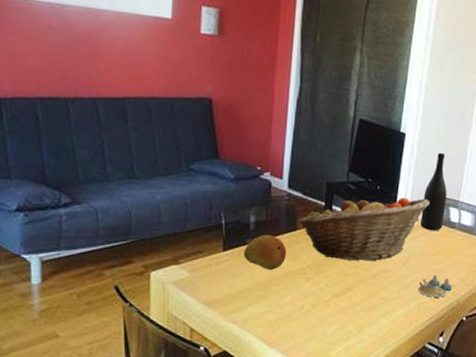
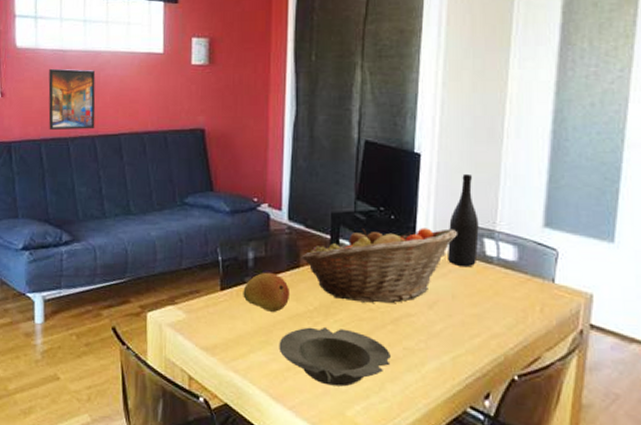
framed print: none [44,22,98,91] -> present [48,68,96,131]
bowl: none [274,281,369,332] -> present [279,326,391,387]
salt and pepper shaker set: present [418,274,452,298] -> none [451,320,495,350]

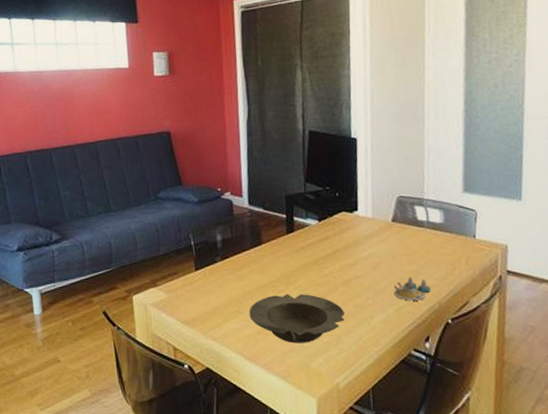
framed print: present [48,68,96,131] -> none [28,87,73,144]
fruit: present [243,272,290,312] -> none [214,251,256,285]
fruit basket: present [301,227,457,303] -> none [262,200,392,270]
wine bottle: present [448,173,479,268] -> none [385,152,411,232]
salt and pepper shaker set: none [451,320,495,350] -> present [393,276,430,301]

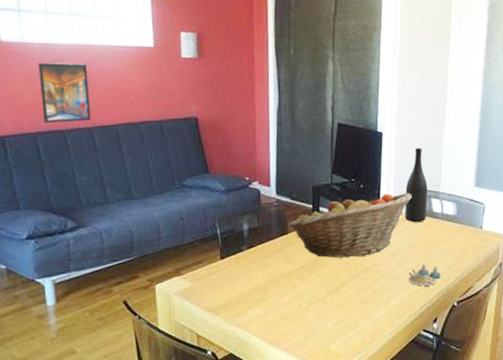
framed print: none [28,87,73,144] -> present [38,62,91,124]
bowl: present [249,293,345,343] -> none [273,281,363,328]
fruit basket: none [262,200,392,270] -> present [288,193,412,258]
wine bottle: none [385,152,411,232] -> present [405,147,428,223]

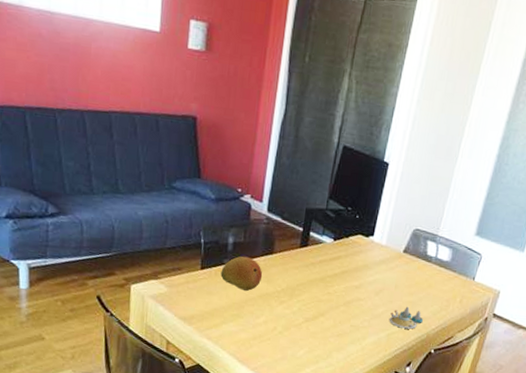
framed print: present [38,62,91,124] -> none [34,30,87,103]
fruit: none [240,240,281,273] -> present [220,256,263,291]
fruit basket: present [288,193,412,258] -> none [275,223,408,289]
wine bottle: present [405,147,428,223] -> none [397,184,427,264]

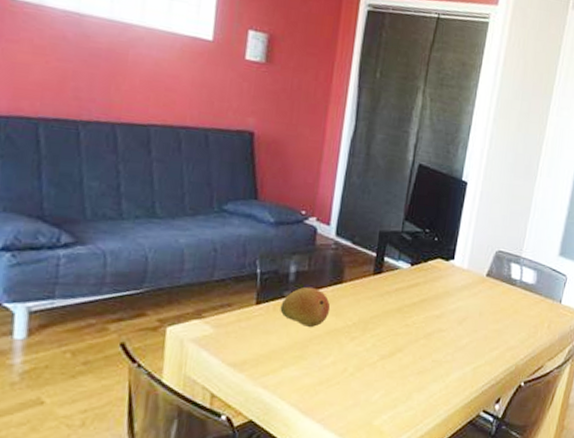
salt and pepper shaker set: present [389,306,423,329] -> none [474,335,511,361]

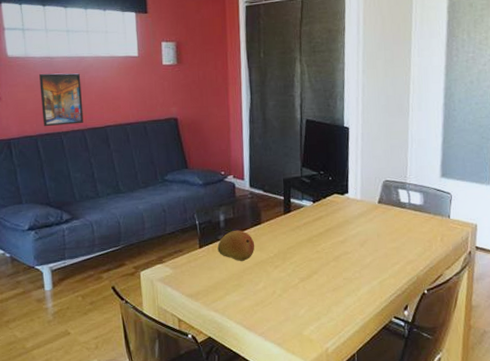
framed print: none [52,32,123,115] -> present [39,73,84,127]

